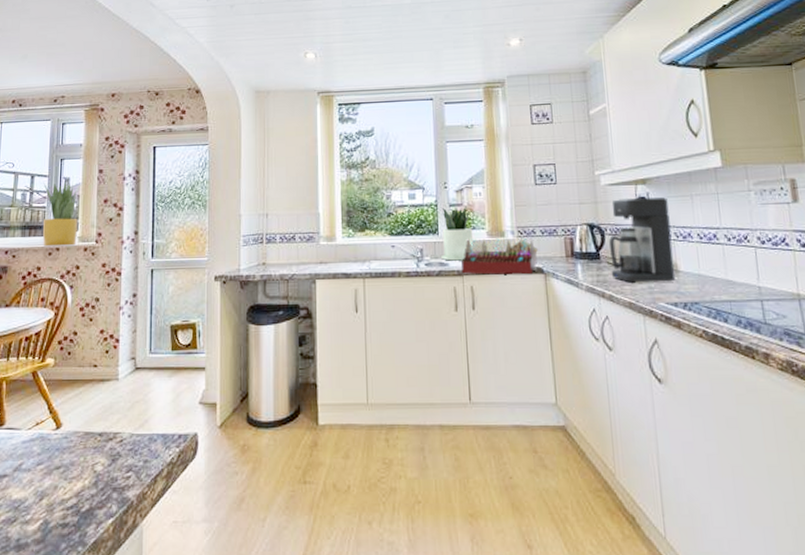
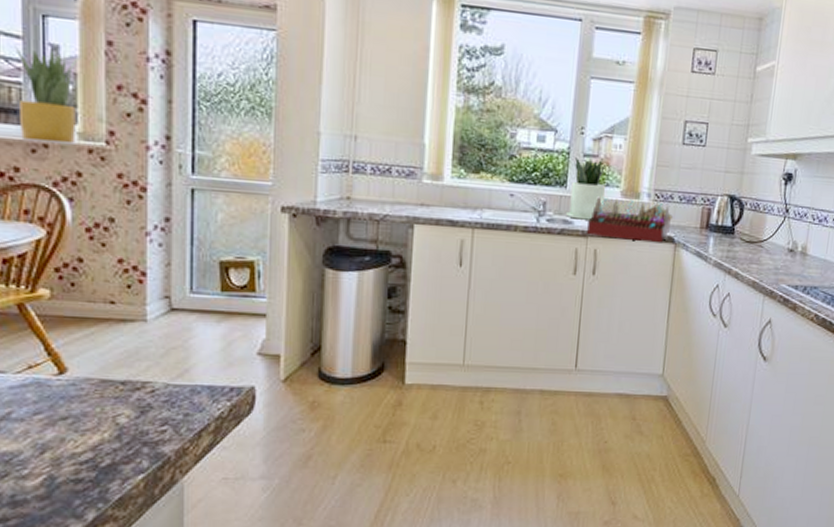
coffee maker: present [609,197,676,283] -> none [741,172,814,265]

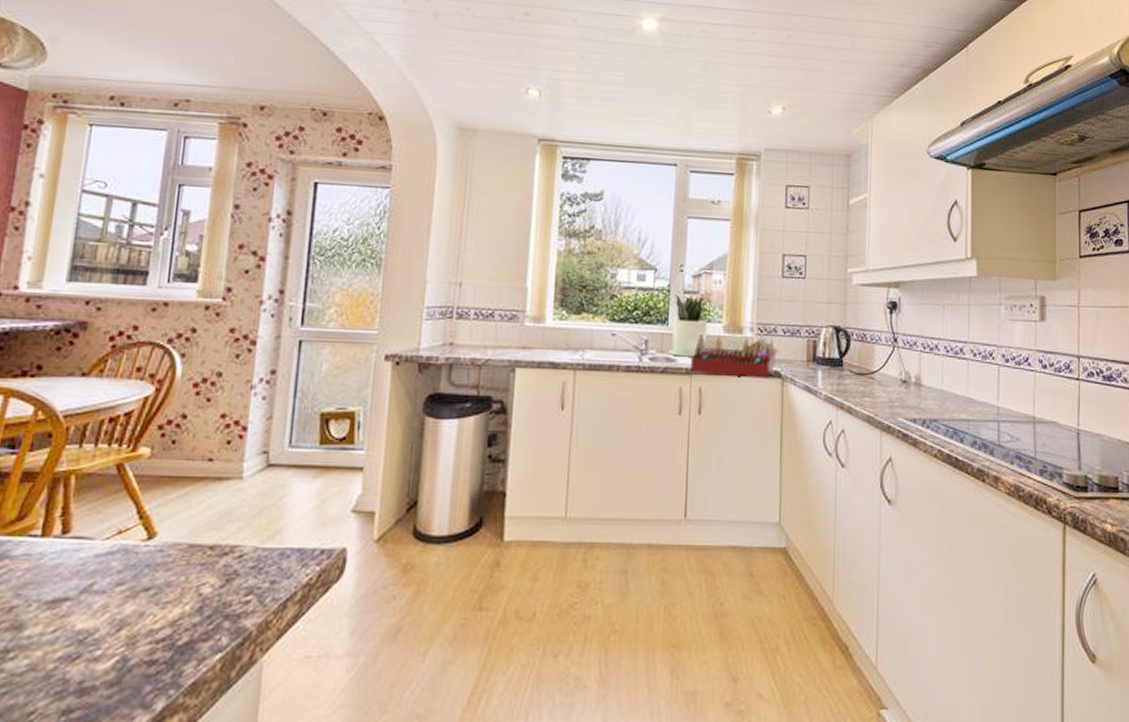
planter: present [14,45,79,144] -> none [144,212,207,301]

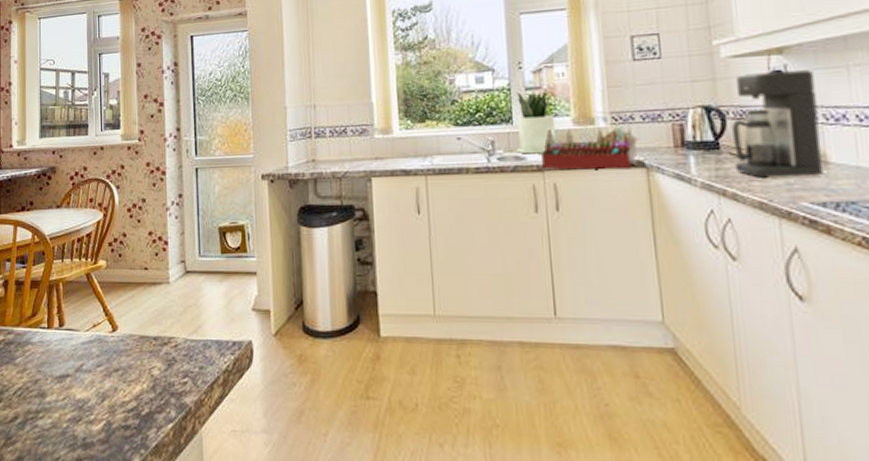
coffee maker: none [852,302,919,396] -> present [732,70,825,178]

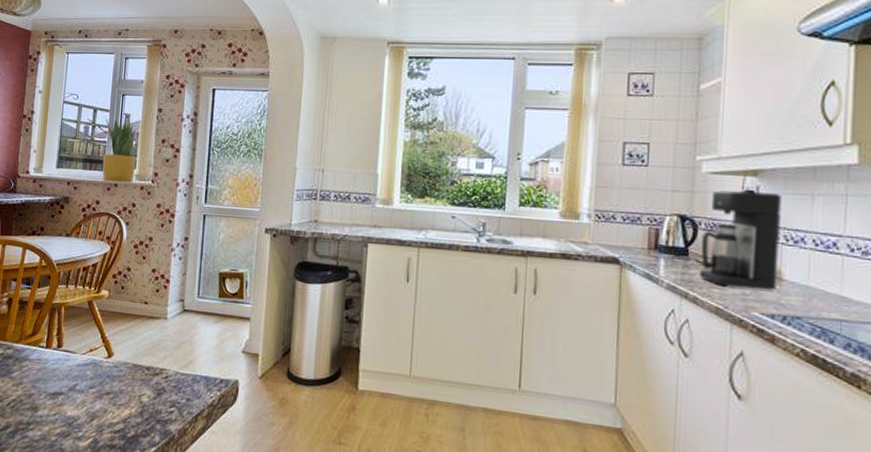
planter: none [83,76,121,146] -> present [102,116,141,183]
planter: present [515,89,555,154] -> none [504,181,544,240]
dish rack: present [541,124,639,170] -> none [526,218,617,264]

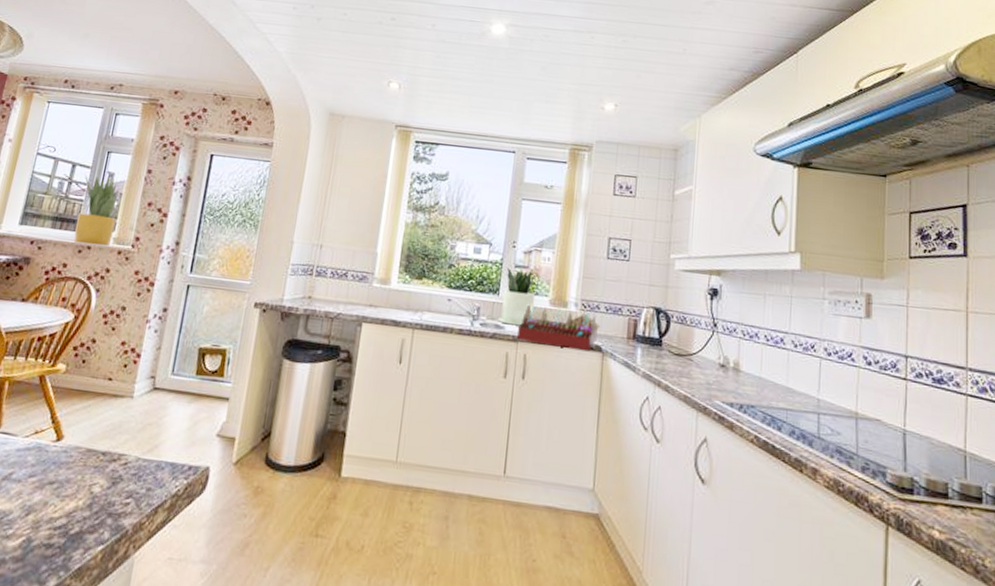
planter: none [504,181,544,240] -> present [497,268,536,326]
dish rack: none [526,218,617,264] -> present [517,304,601,352]
coffee maker: present [699,190,782,291] -> none [670,287,740,381]

